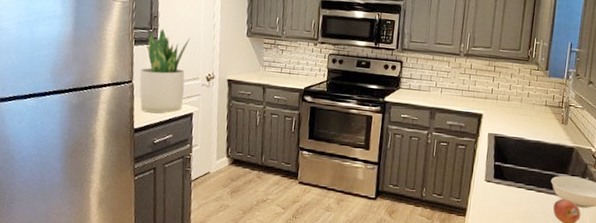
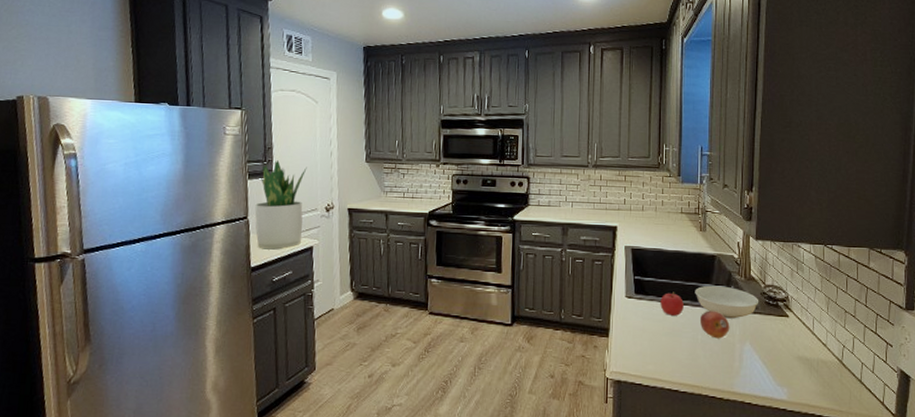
fruit: none [517,179,540,201] -> present [660,291,684,316]

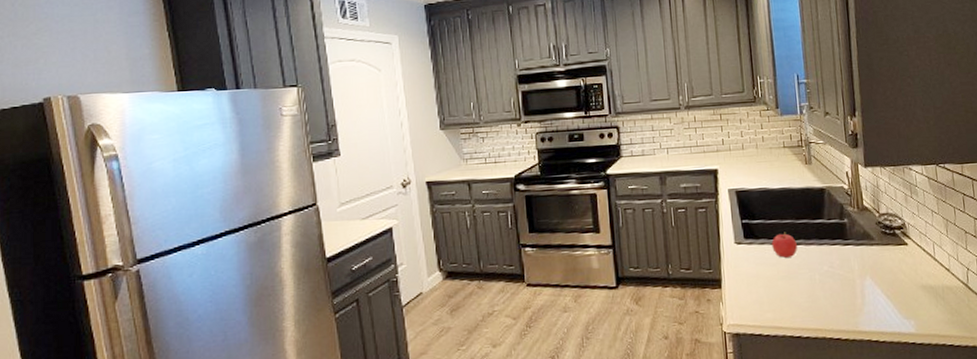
planter: present [254,160,307,250] -> none [323,138,378,237]
bowl: present [695,285,759,319] -> none [807,220,876,254]
fruit: present [699,310,730,339] -> none [815,247,848,277]

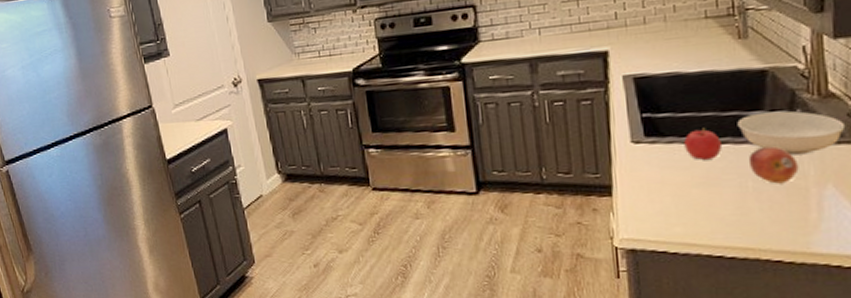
bowl: none [807,220,876,254] -> present [737,111,846,155]
fruit: none [815,247,848,277] -> present [748,146,799,184]

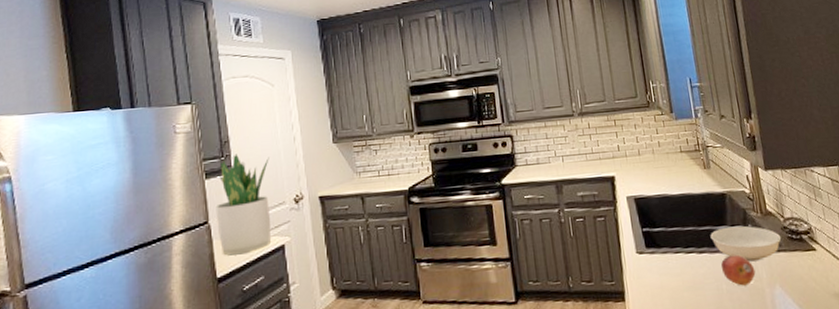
planter: none [156,37,213,139] -> present [215,154,271,256]
fruit: present [684,127,722,160] -> none [674,239,702,267]

